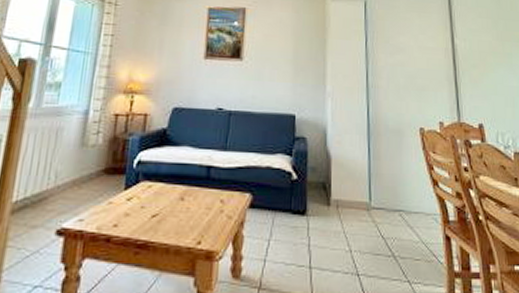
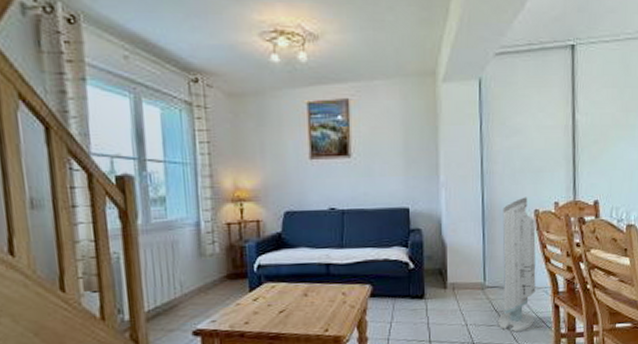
air purifier: none [386,114,425,266] -> present [499,197,536,333]

